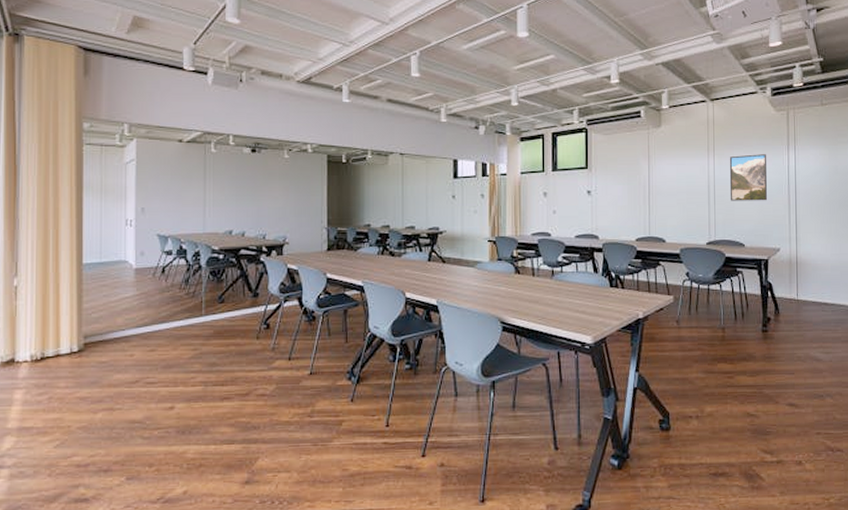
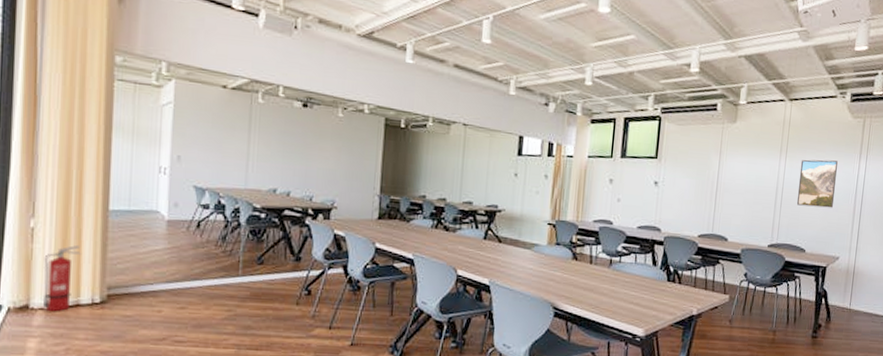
fire extinguisher: none [26,299,59,364] -> present [42,245,81,312]

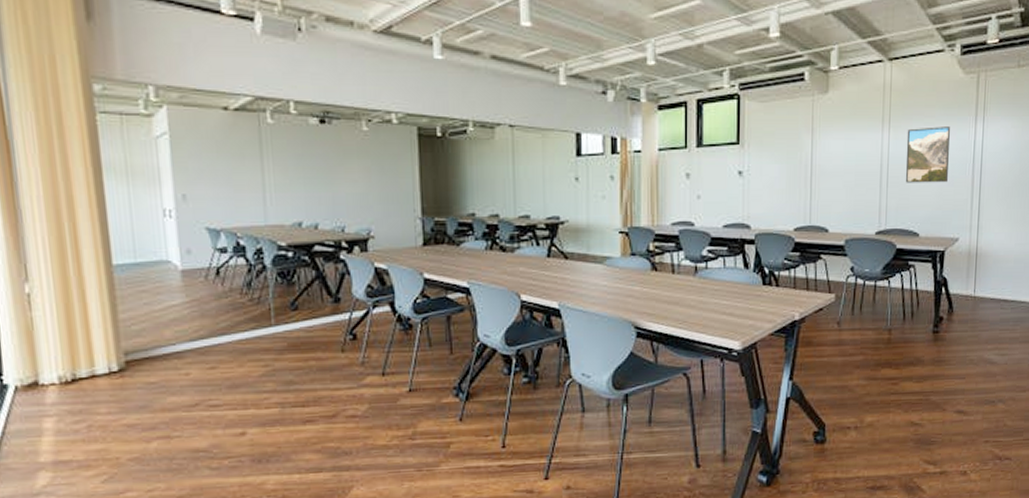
fire extinguisher: present [42,245,81,312] -> none [47,309,88,387]

